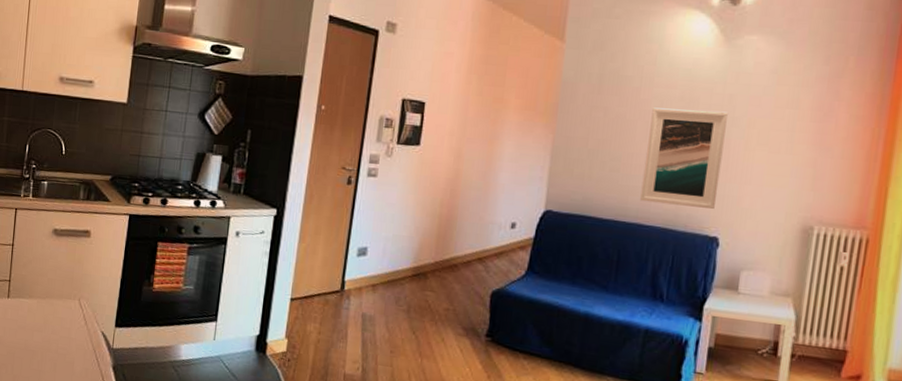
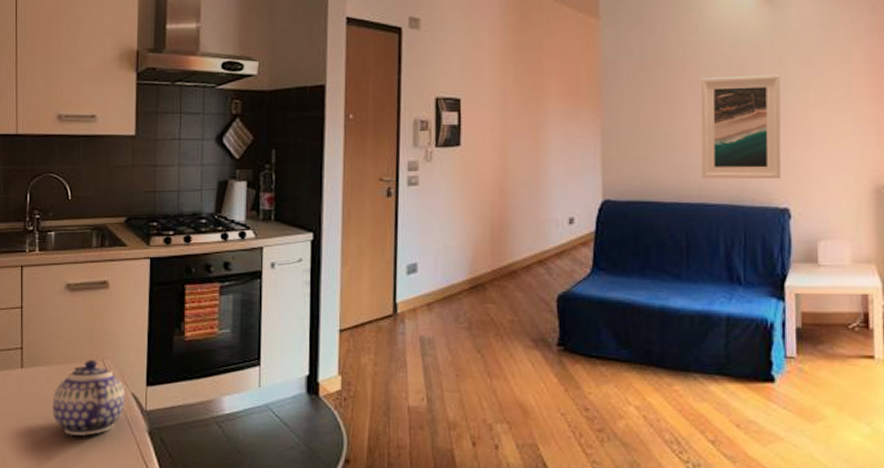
teapot: none [31,298,96,364] -> present [52,360,125,436]

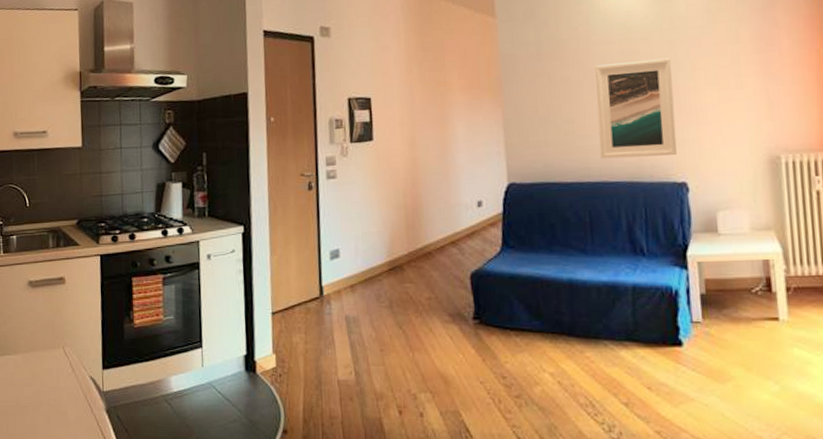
teapot: present [52,360,125,436] -> none [21,348,85,415]

